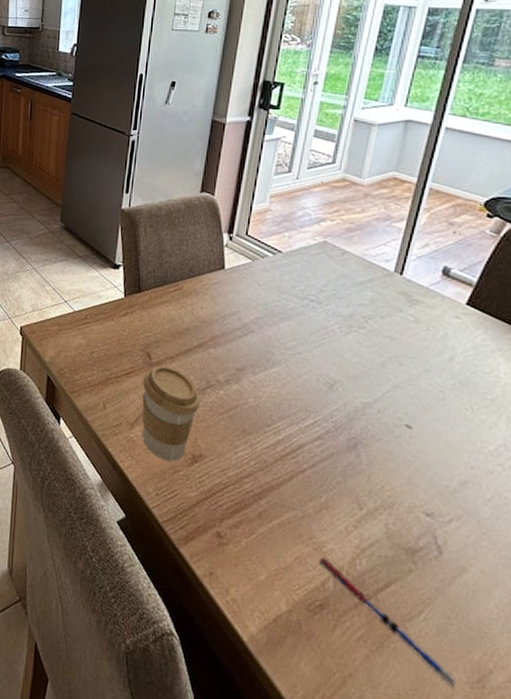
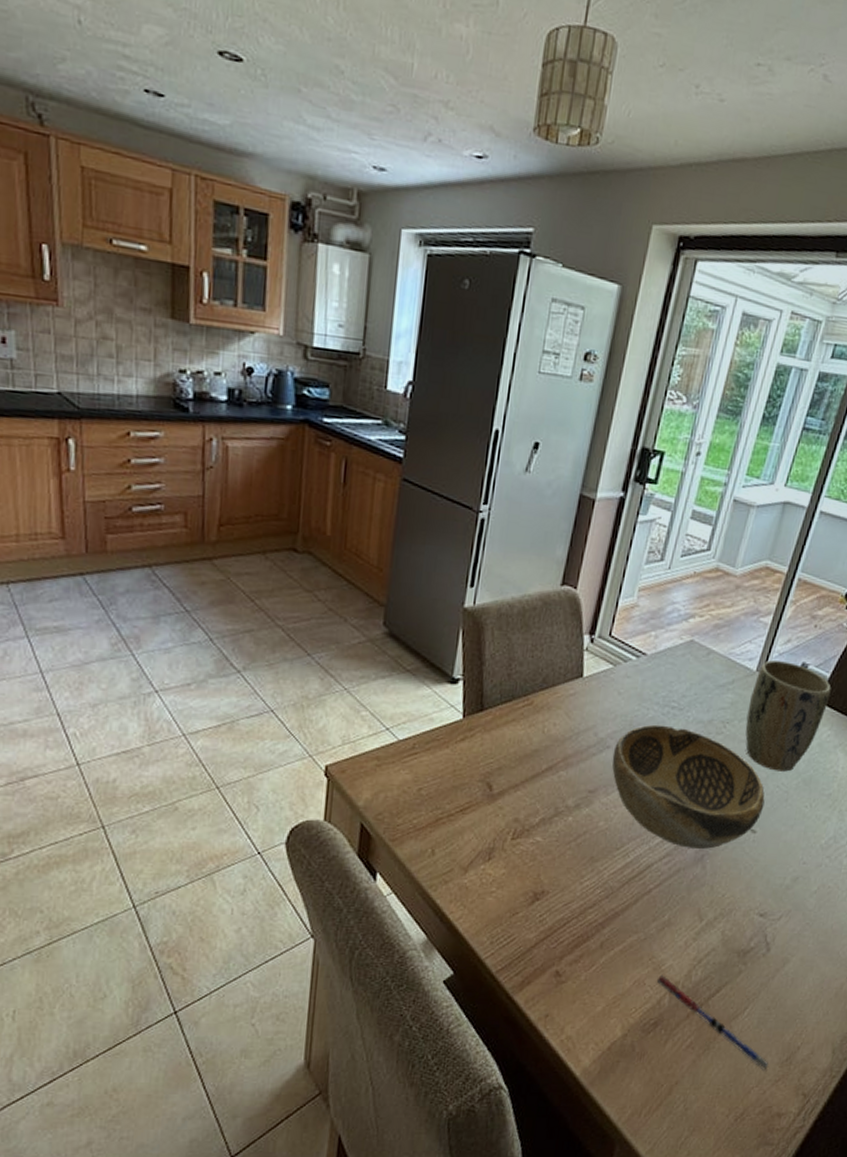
coffee cup: present [142,365,200,462] -> none [478,795,546,903]
decorative bowl: none [256,314,418,438] -> present [611,724,765,849]
plant pot: none [388,262,481,371] -> present [745,659,832,772]

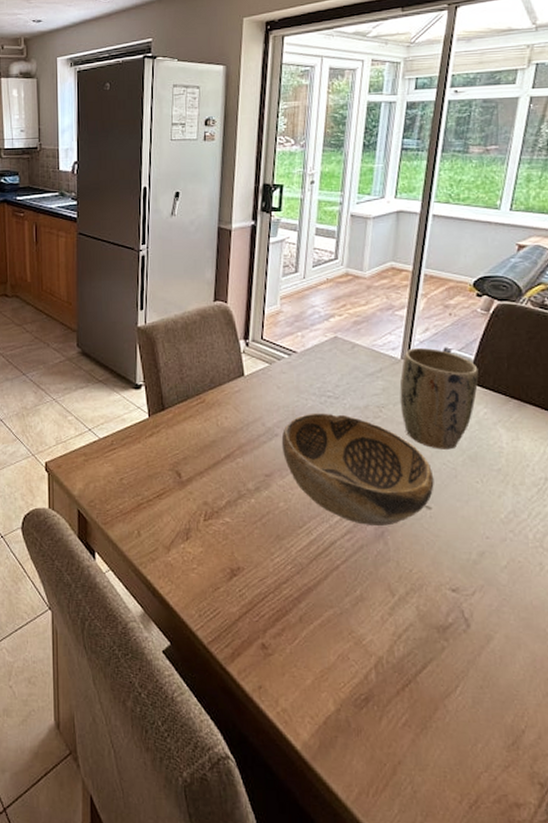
pen: present [656,974,768,1070] -> none [360,649,494,754]

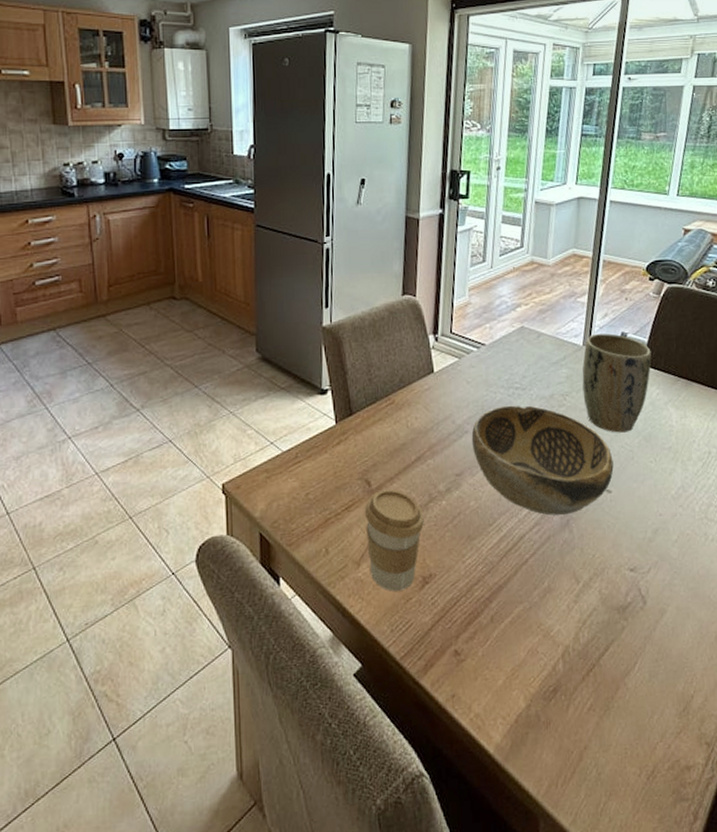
coffee cup: none [174,482,233,579] -> present [364,489,424,592]

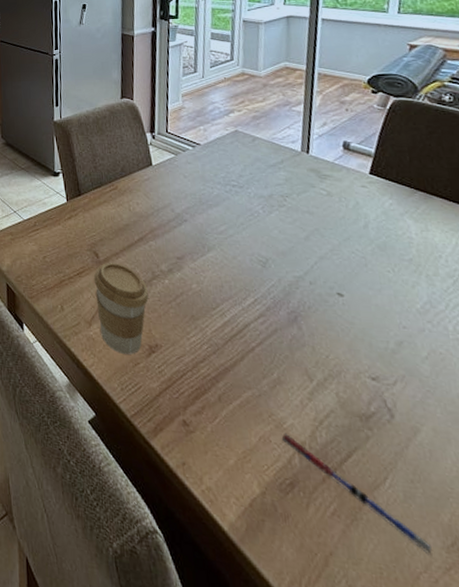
decorative bowl: present [471,405,614,516] -> none [190,200,344,311]
pen: none [548,640,667,724] -> present [281,432,432,554]
plant pot: present [582,333,652,433] -> none [302,140,381,239]

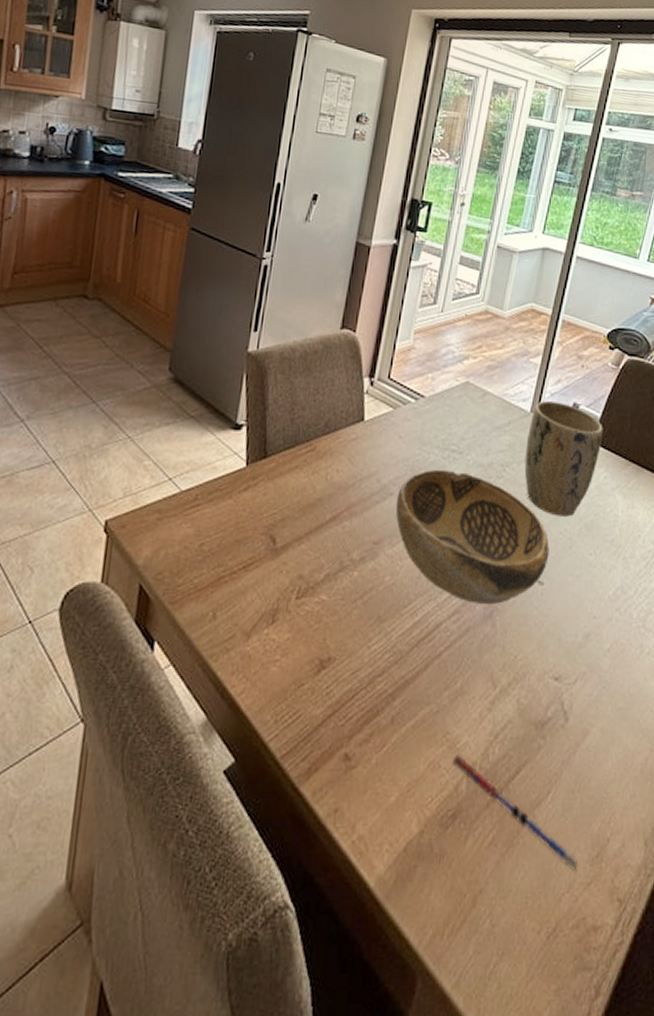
coffee cup: present [93,262,149,355] -> none [261,549,331,673]
decorative bowl: none [190,200,344,311] -> present [395,469,549,604]
plant pot: none [302,140,381,239] -> present [524,400,603,517]

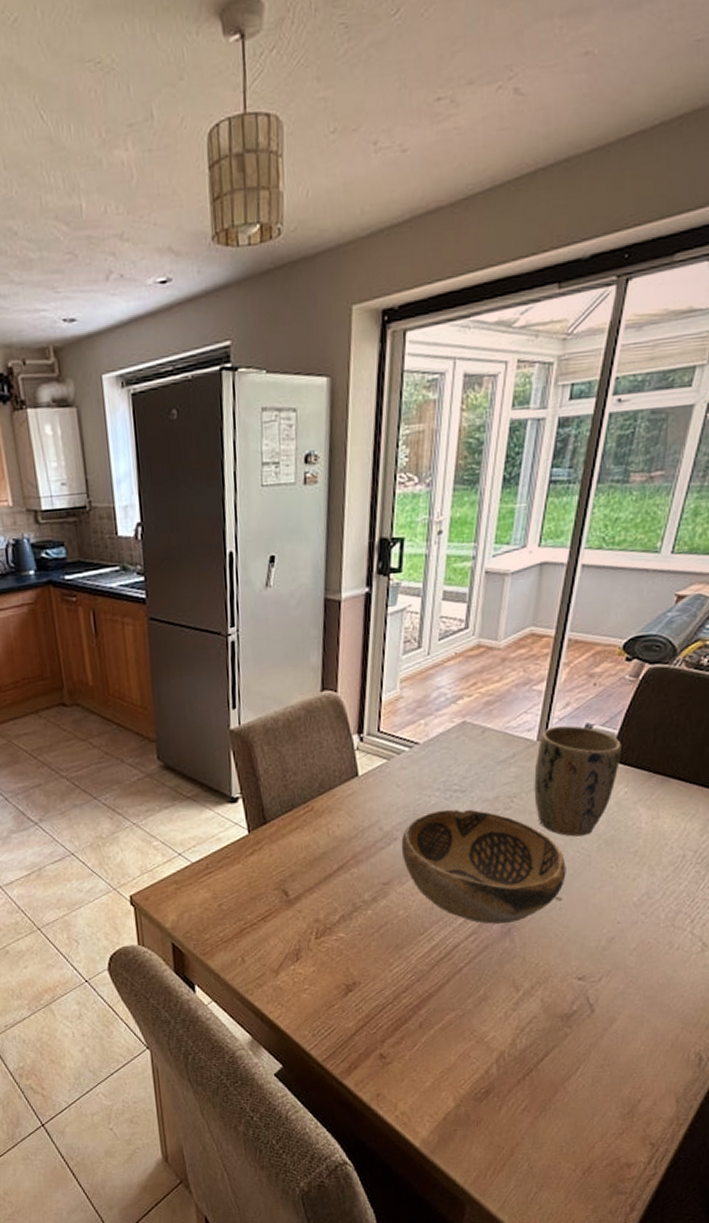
pen: present [452,753,578,871] -> none [481,1046,609,1125]

